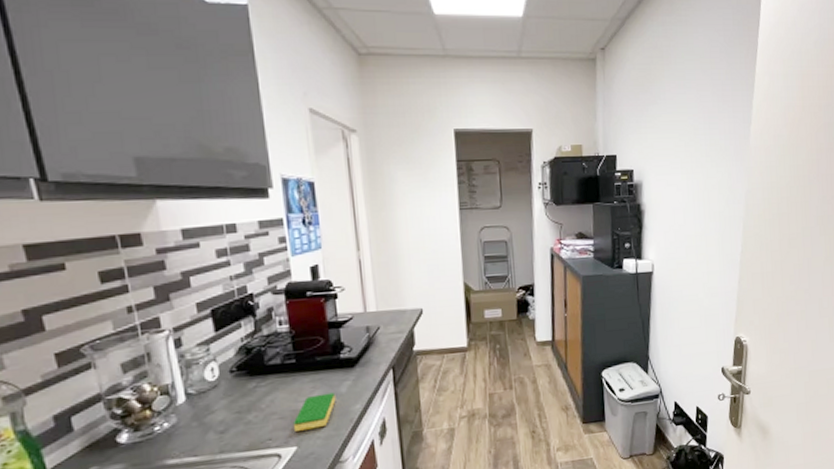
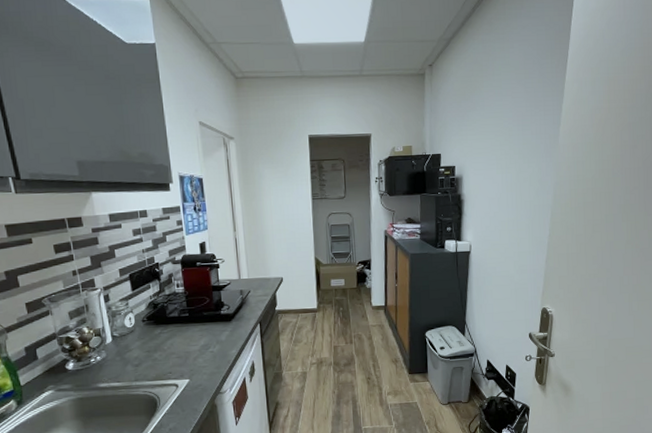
dish sponge: present [292,392,336,431] -> none [186,340,218,368]

